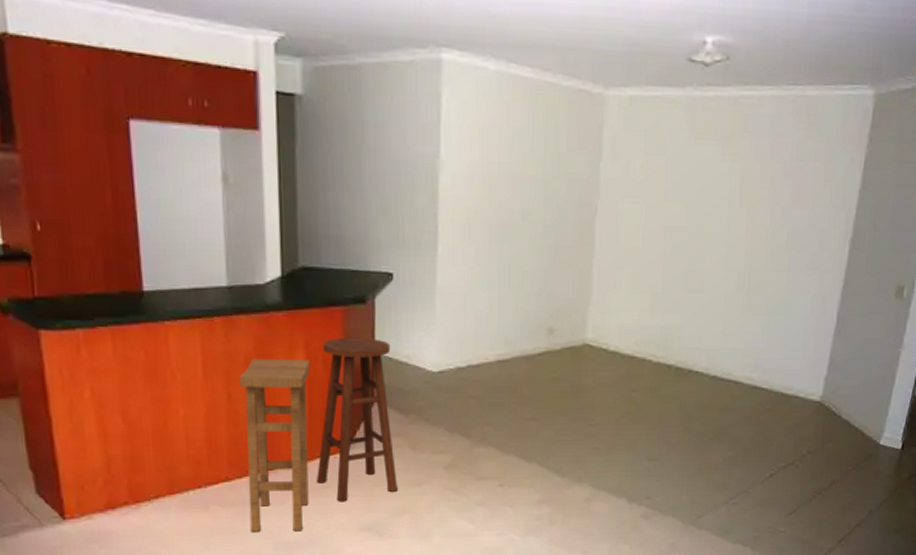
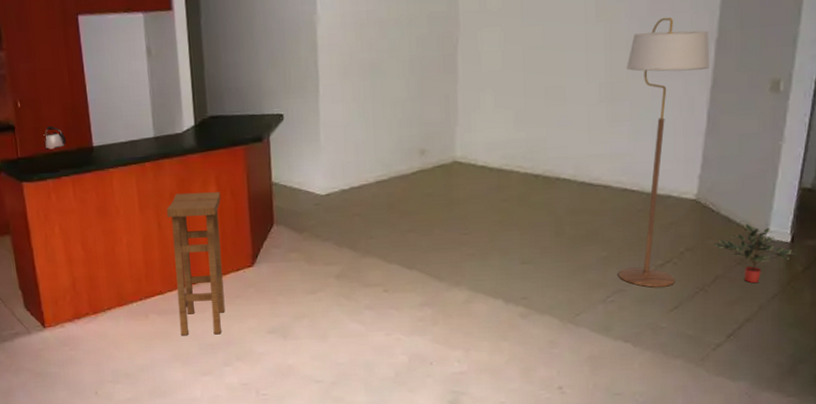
kettle: none [73,260,106,290] -> present [43,127,67,149]
bar stool: present [317,337,398,502] -> none [230,170,297,309]
floor lamp: none [742,210,845,490] -> present [618,17,709,288]
potted plant: none [833,429,906,489] -> present [714,224,798,284]

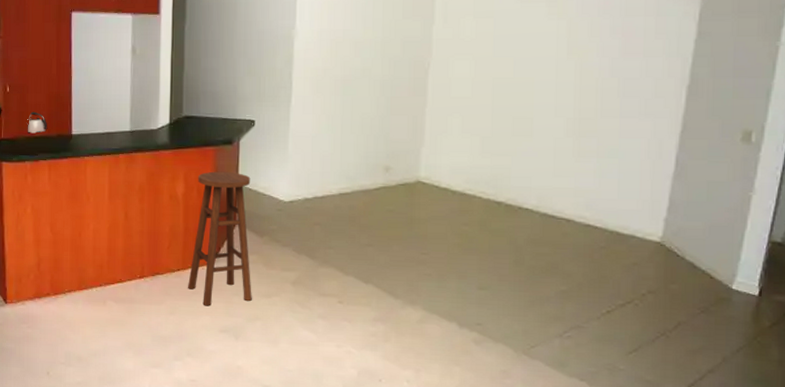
bar stool: present [166,192,225,336] -> none [134,186,188,328]
bar stool: none [230,170,297,309] -> present [188,171,252,306]
floor lamp: present [618,17,709,288] -> none [576,60,680,328]
potted plant: present [714,224,798,284] -> none [677,272,765,334]

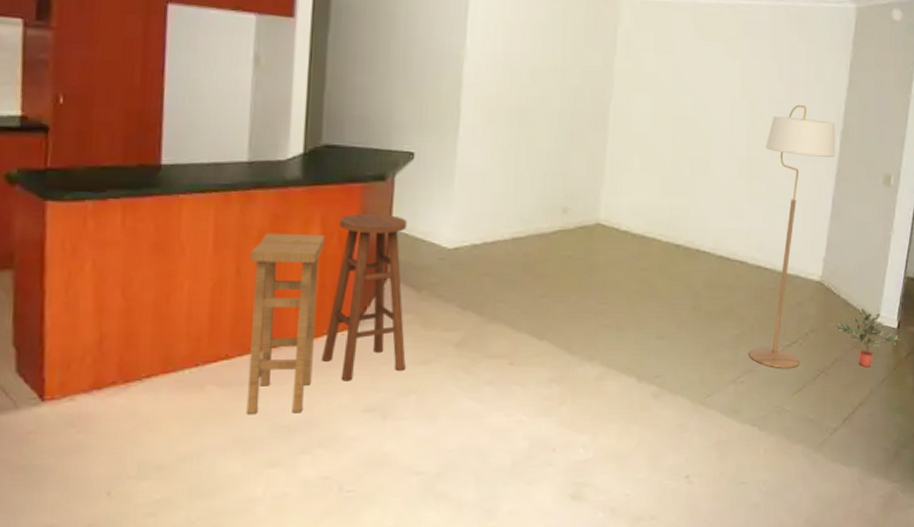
kettle: present [27,112,48,133] -> none [90,133,124,162]
bar stool: none [134,186,188,328] -> present [246,233,325,415]
floor lamp: none [576,60,680,328] -> present [749,104,836,368]
potted plant: none [677,272,765,334] -> present [834,308,902,368]

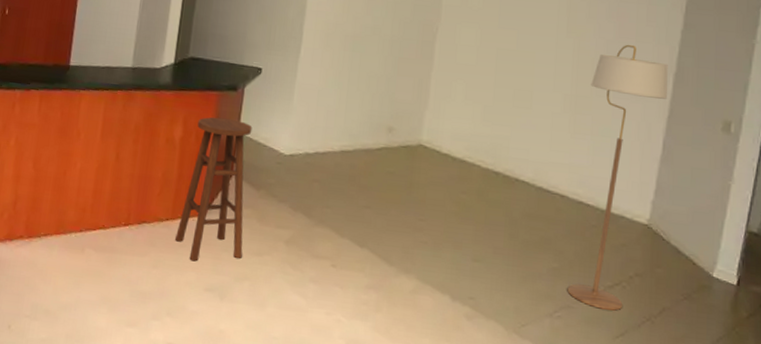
bar stool: present [246,233,325,415] -> none [114,127,186,284]
potted plant: present [834,308,902,368] -> none [662,258,743,323]

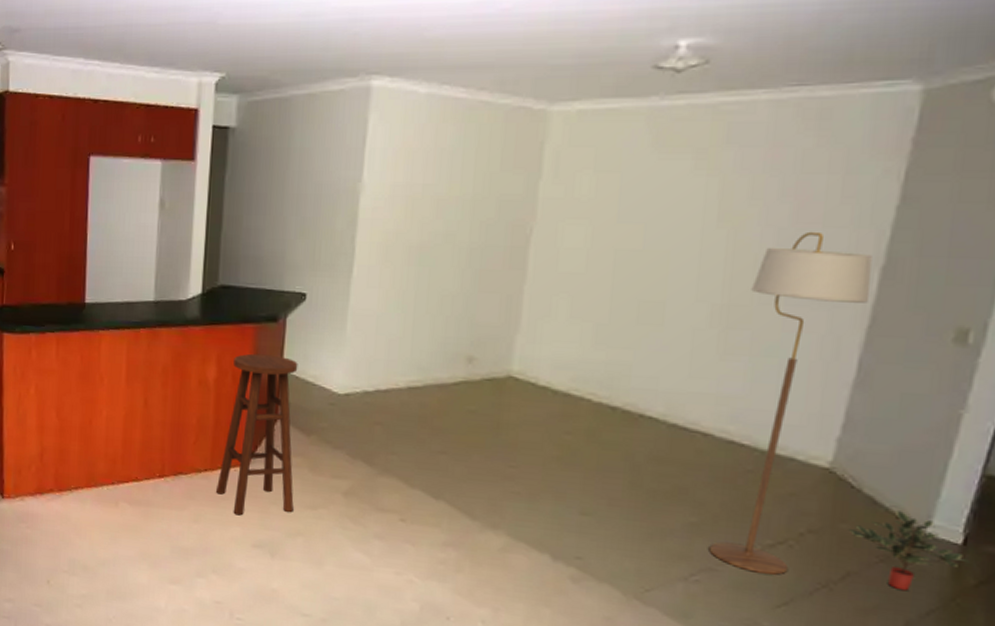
potted plant: none [662,258,743,323] -> present [848,511,971,591]

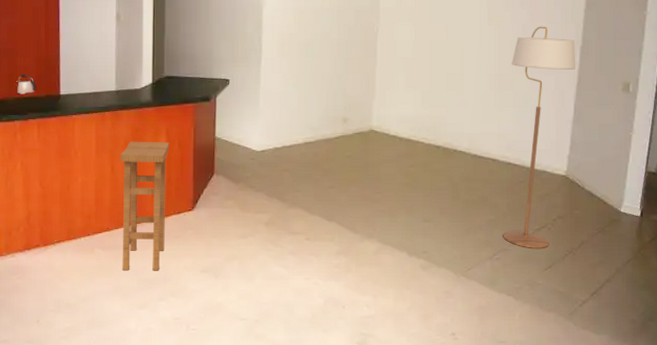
kettle: none [33,275,57,300] -> present [16,75,37,94]
bar stool: none [152,368,221,539] -> present [120,141,170,271]
bar stool: present [216,353,298,516] -> none [171,126,230,249]
potted plant: present [848,511,971,591] -> none [580,199,646,250]

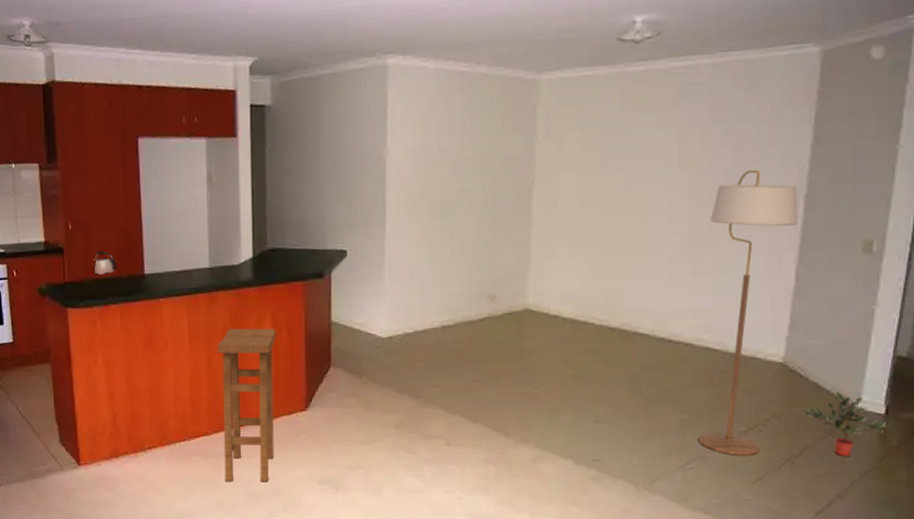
potted plant: none [580,199,646,250] -> present [802,392,892,457]

